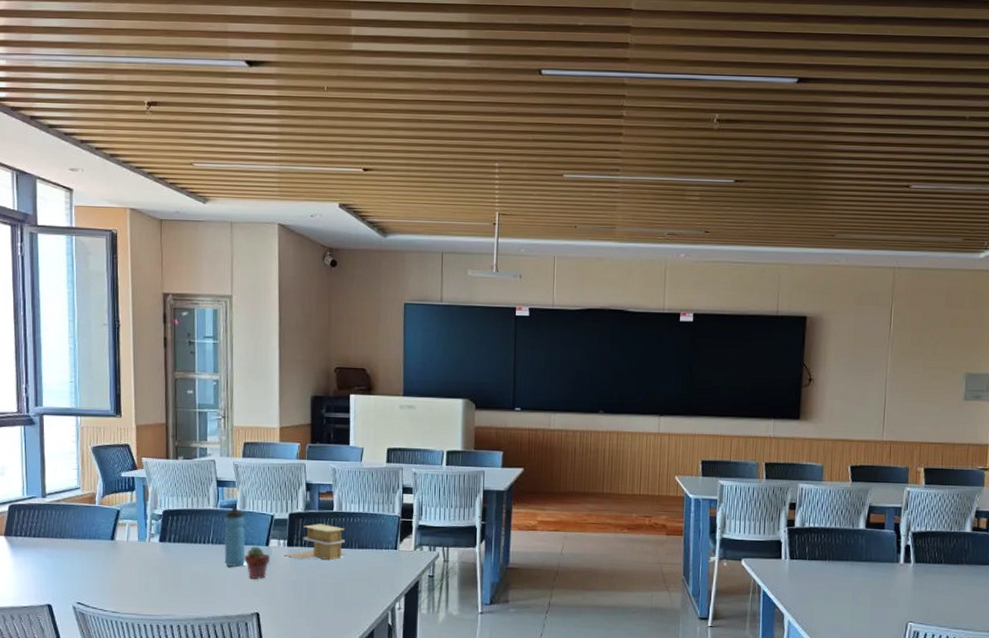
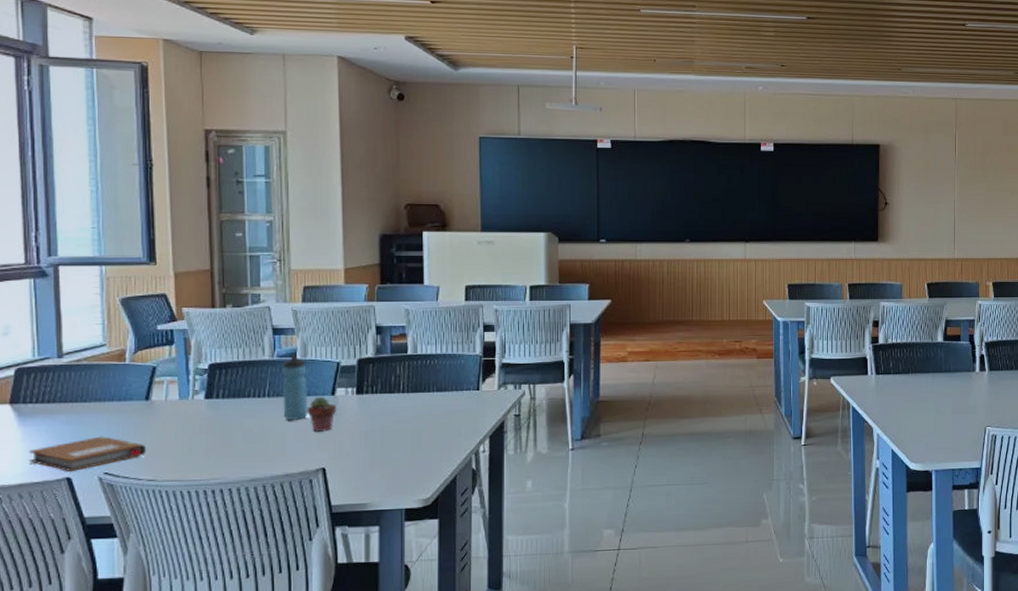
notebook: none [19,569,111,600] -> present [29,436,146,472]
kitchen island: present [284,523,348,561] -> none [353,368,425,407]

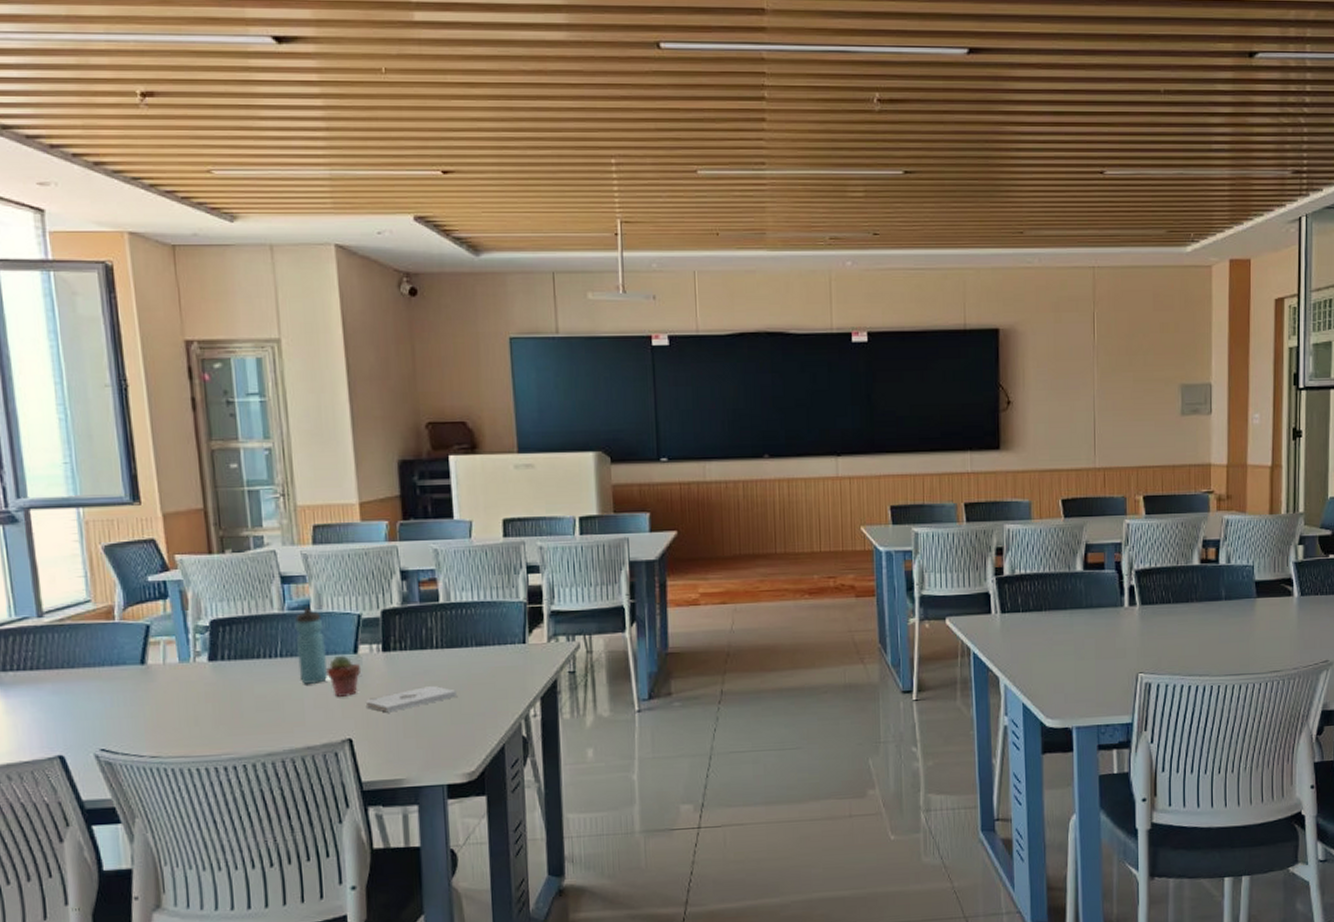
notebook: present [29,436,146,472] -> none [14,707,146,750]
notepad: none [339,423,418,446] -> present [365,685,456,713]

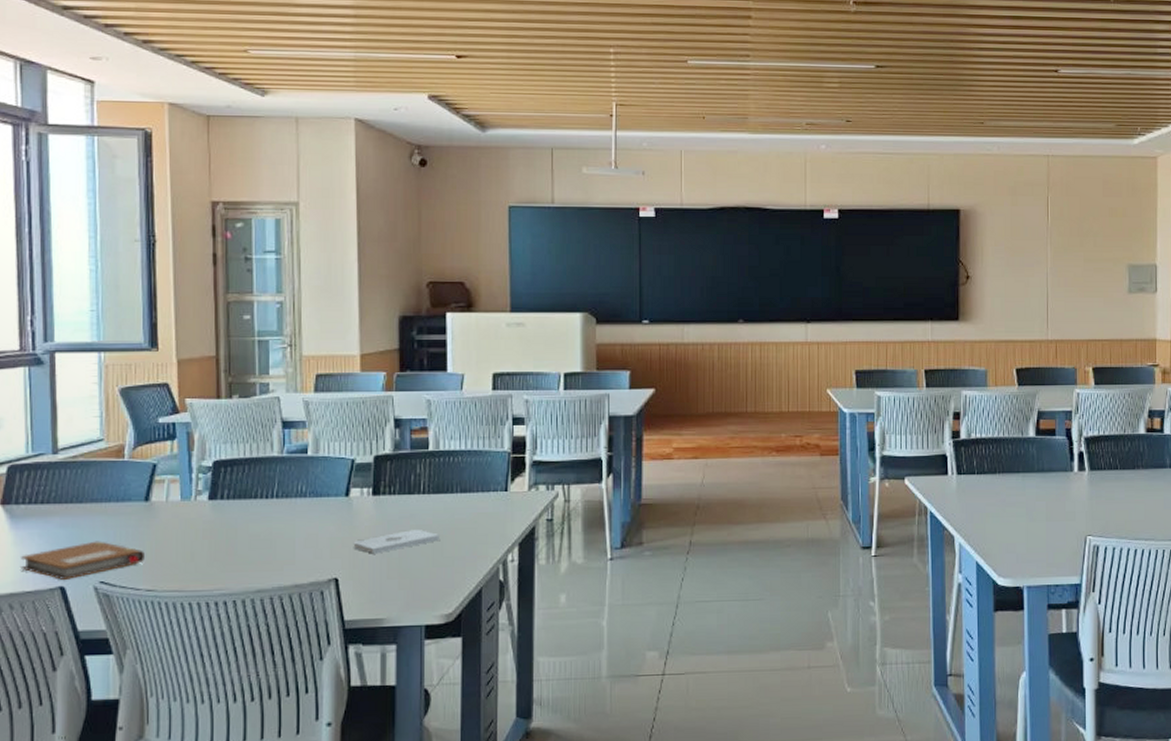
notebook: none [14,707,146,750] -> present [21,541,144,581]
water bottle: present [295,607,329,684] -> none [291,451,320,524]
potted succulent: present [326,655,361,697] -> none [319,497,352,537]

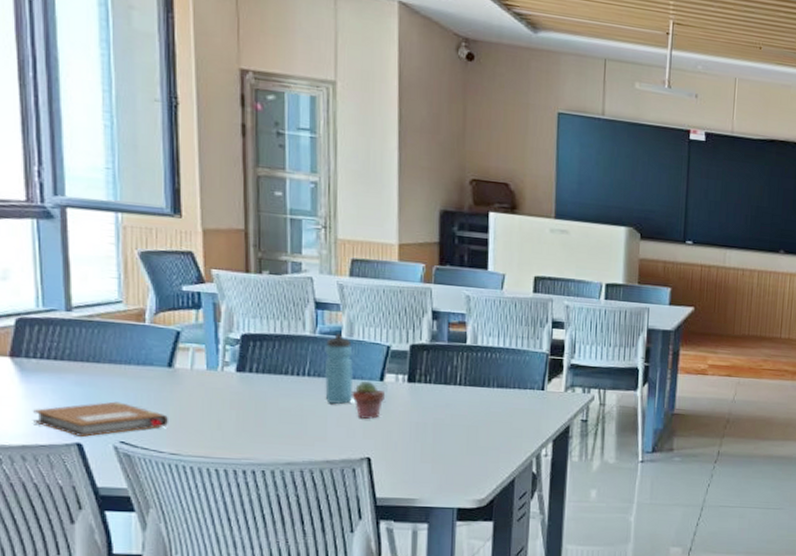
water bottle: none [291,451,320,524] -> present [324,333,354,404]
potted succulent: none [319,497,352,537] -> present [352,380,386,419]
notepad: present [353,528,439,554] -> none [386,417,474,438]

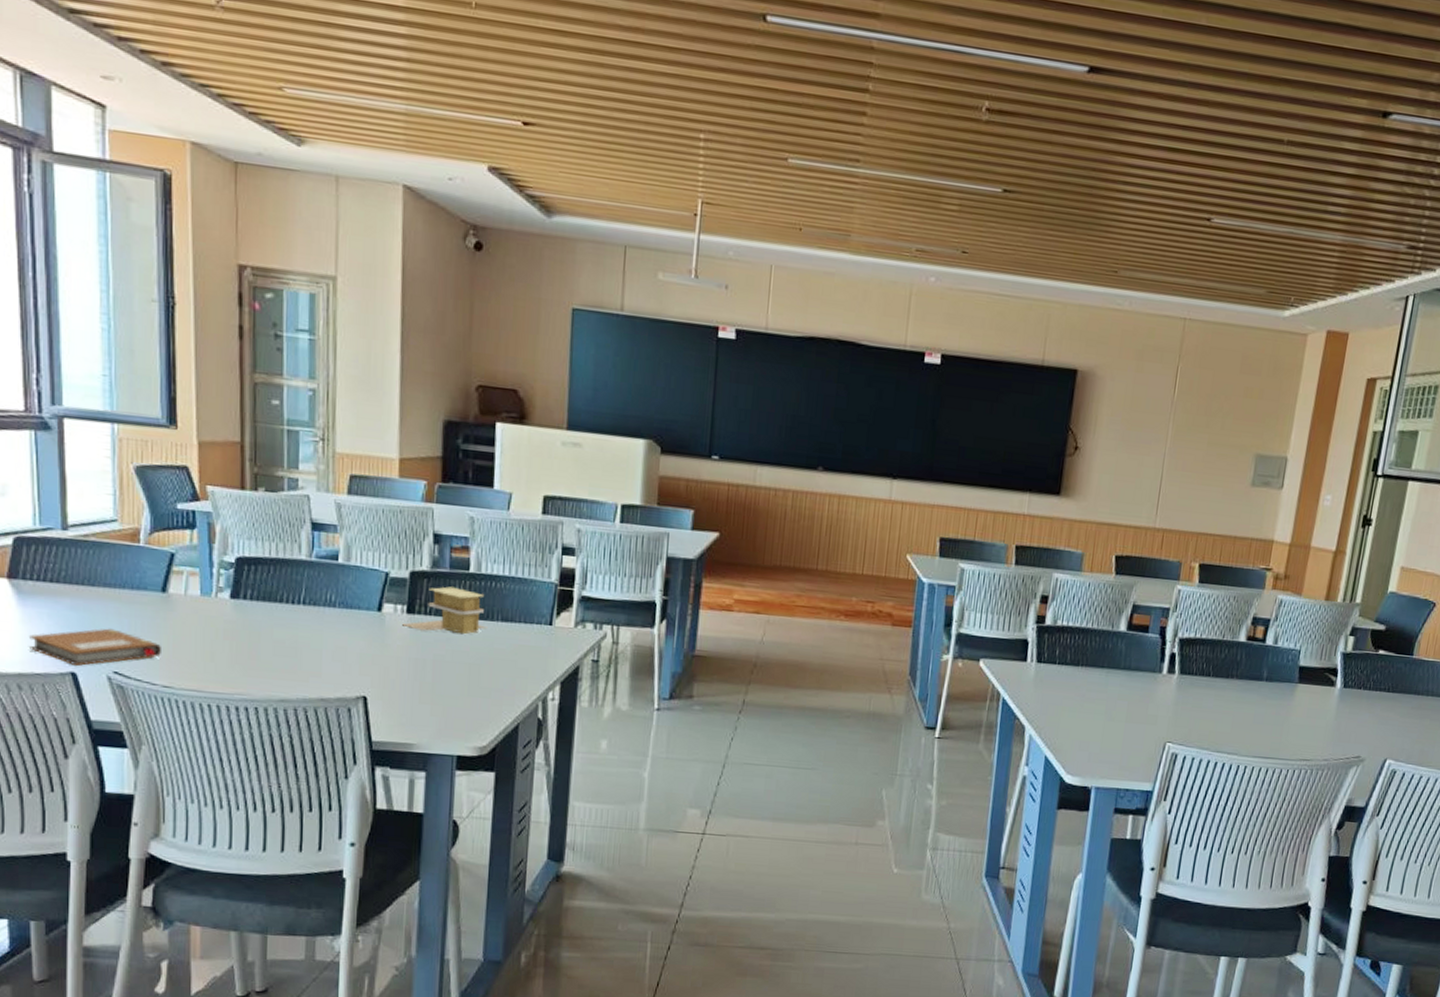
water bottle: present [324,333,354,404] -> none [320,557,350,636]
potted succulent: present [352,380,386,419] -> none [348,610,384,654]
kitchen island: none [404,358,484,400] -> present [402,586,488,635]

